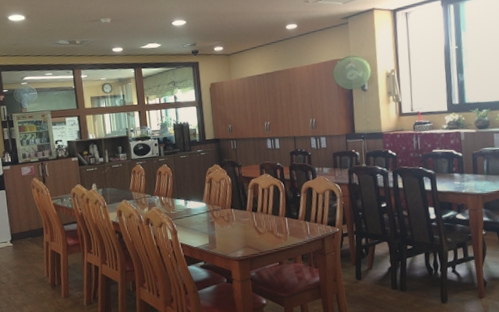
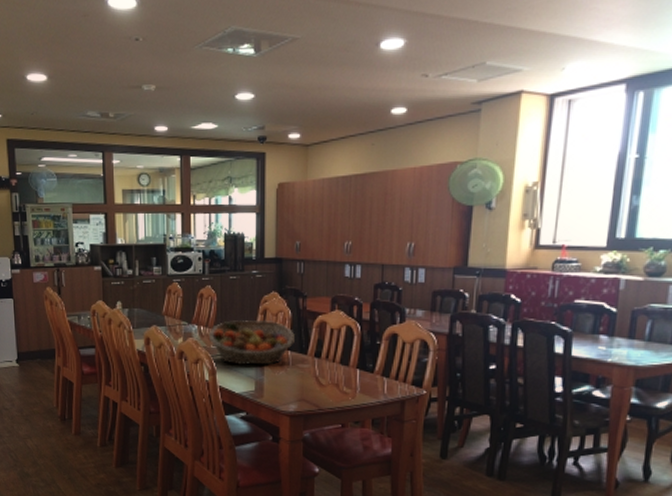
fruit basket: none [169,187,236,225] -> present [210,319,295,365]

